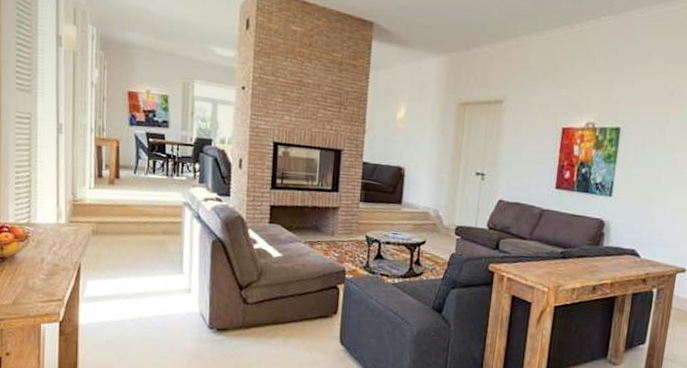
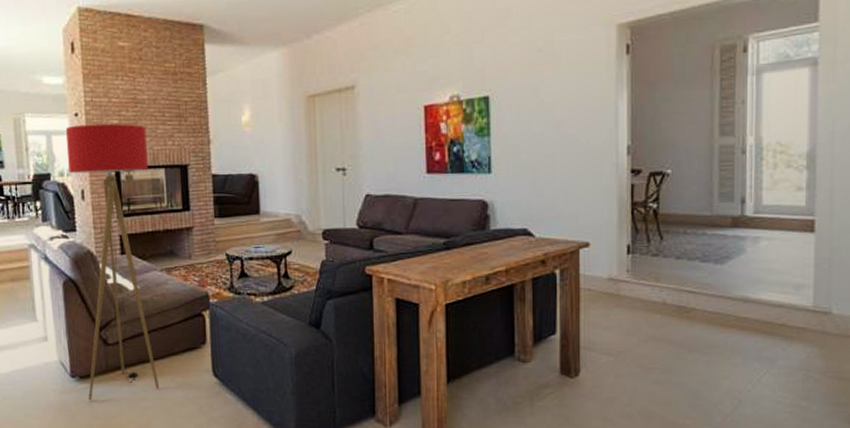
floor lamp: none [223,97,307,352] -> present [65,123,160,401]

